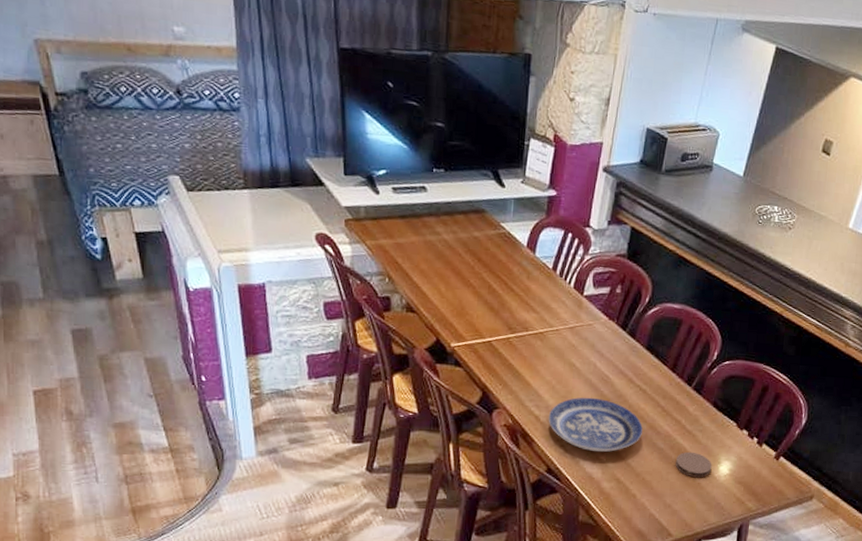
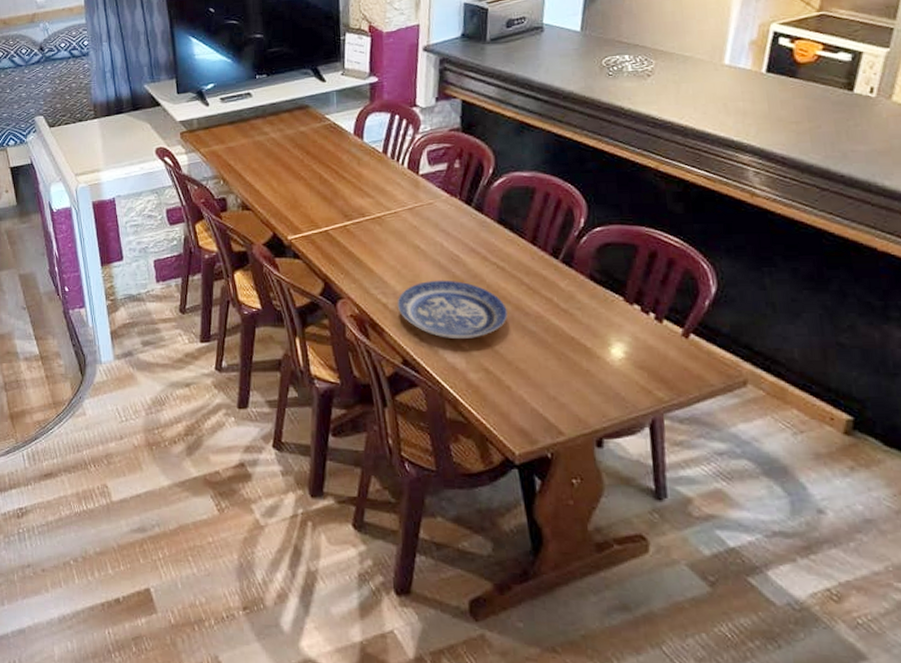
coaster: present [675,451,712,478] -> none [553,333,601,364]

